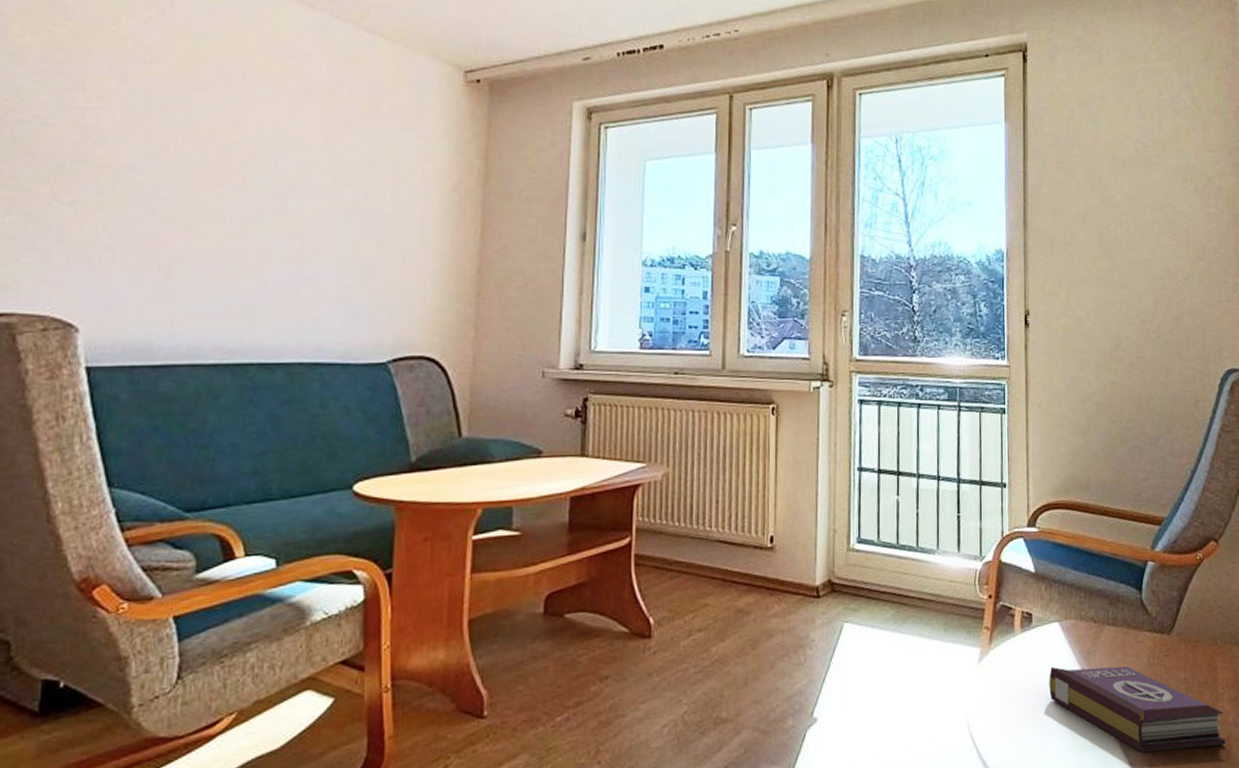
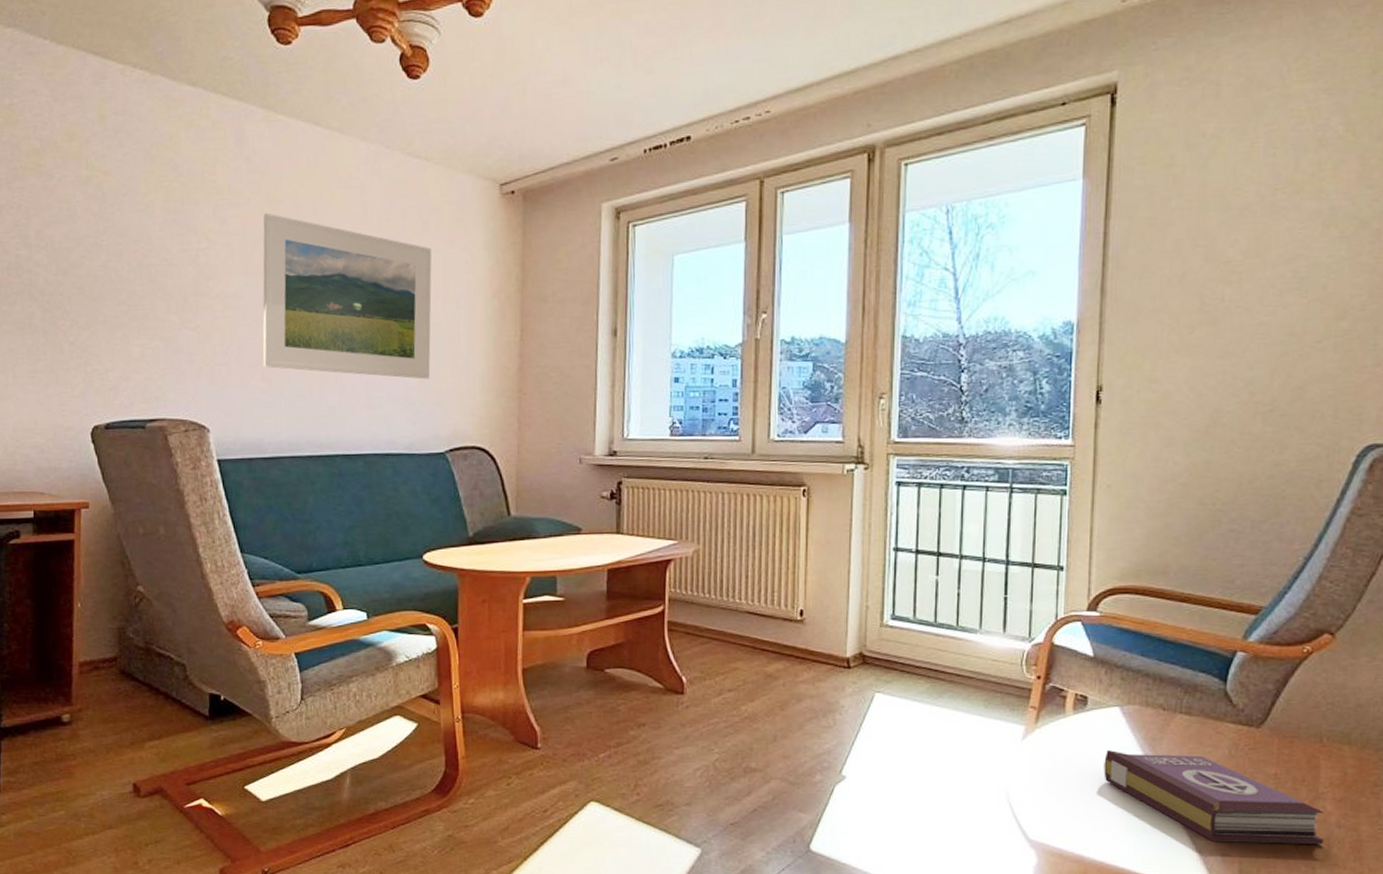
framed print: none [161,74,384,278] -> present [262,212,432,379]

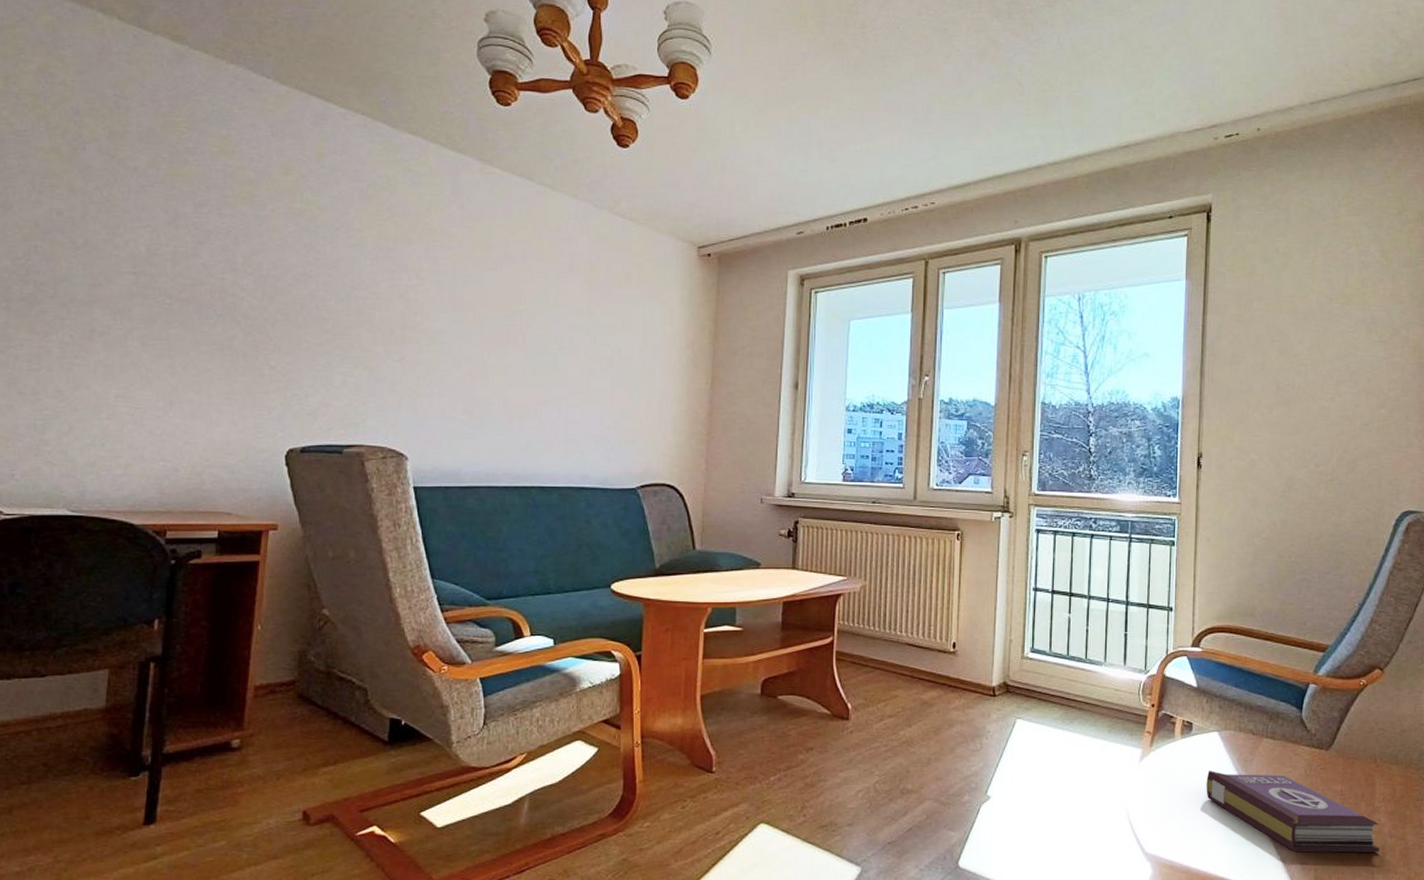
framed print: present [262,212,432,379] -> none [465,256,633,419]

